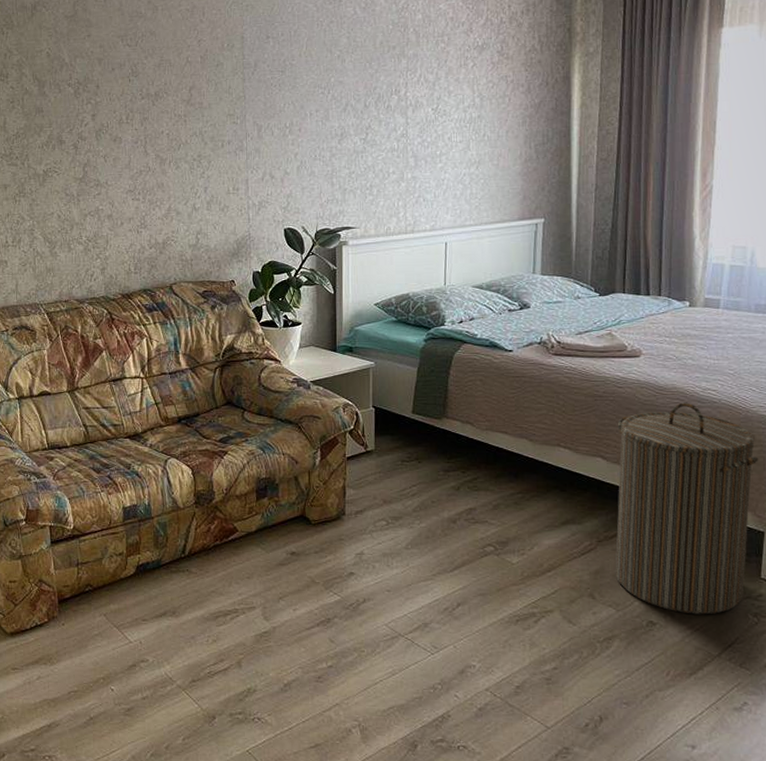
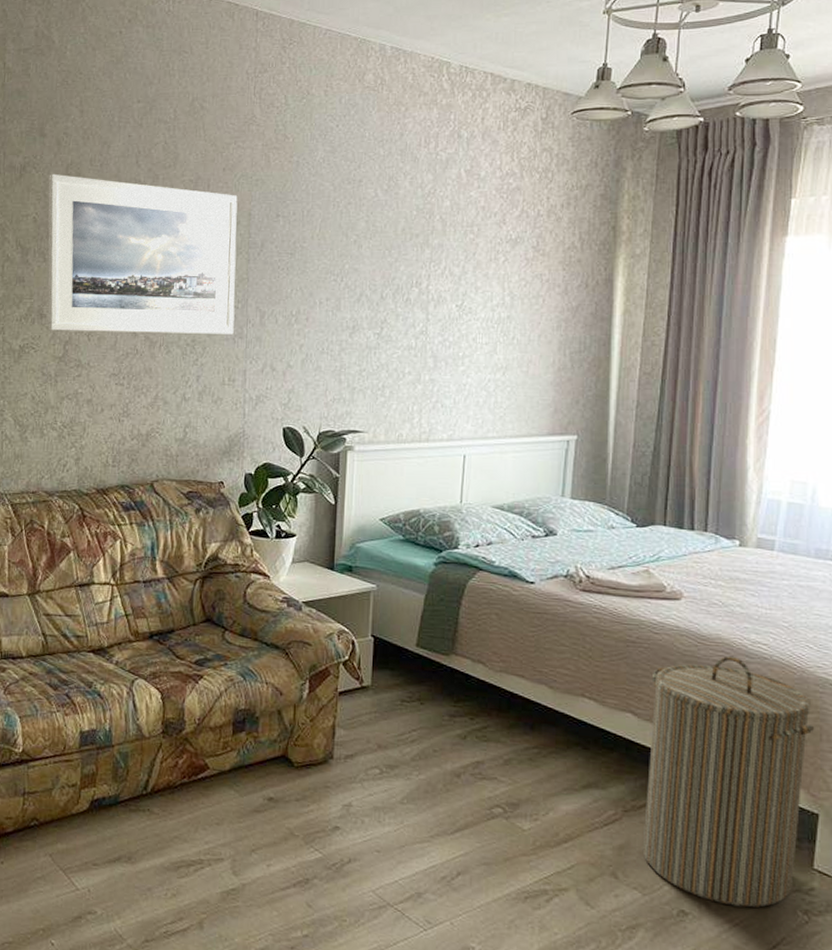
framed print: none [58,11,235,155] -> present [47,173,238,334]

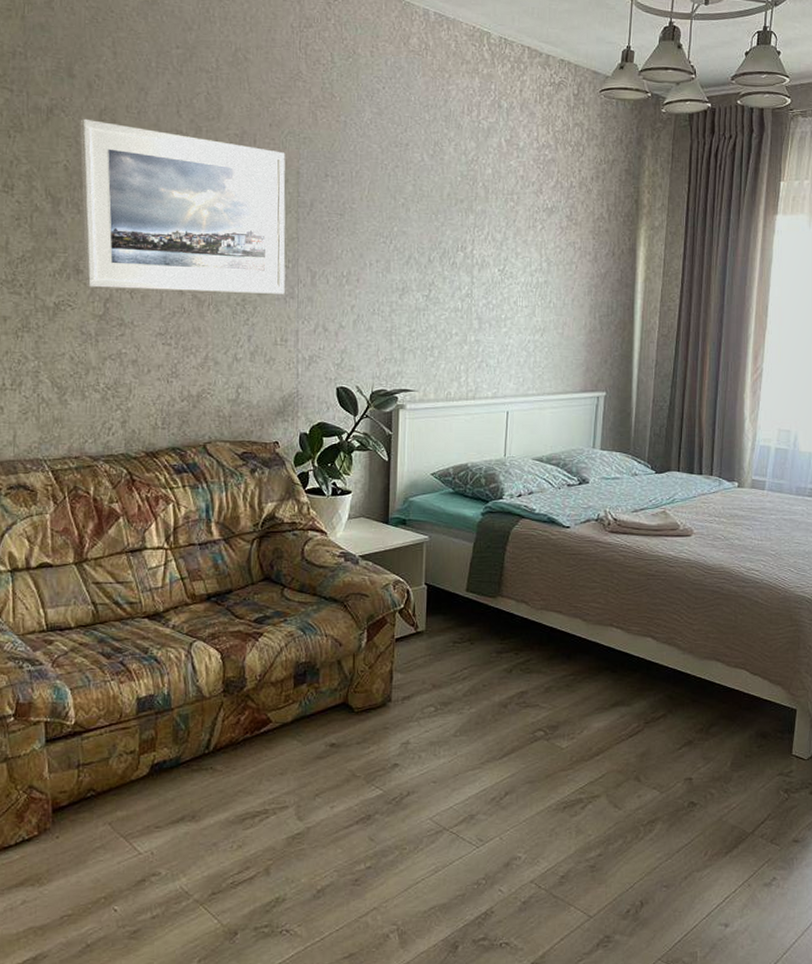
laundry hamper: present [642,655,815,908] -> none [660,582,795,793]

